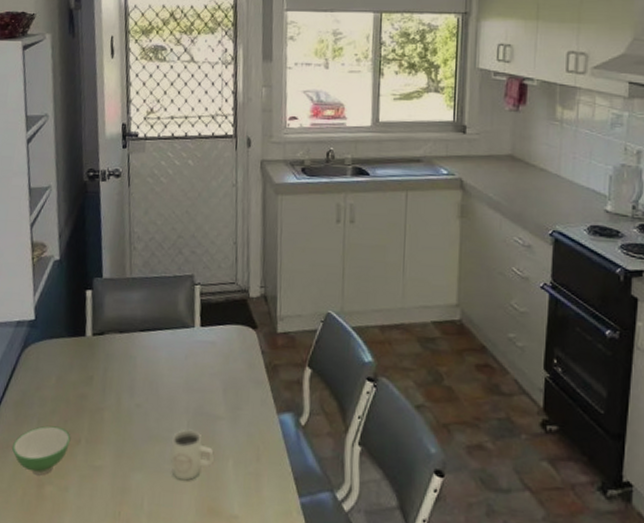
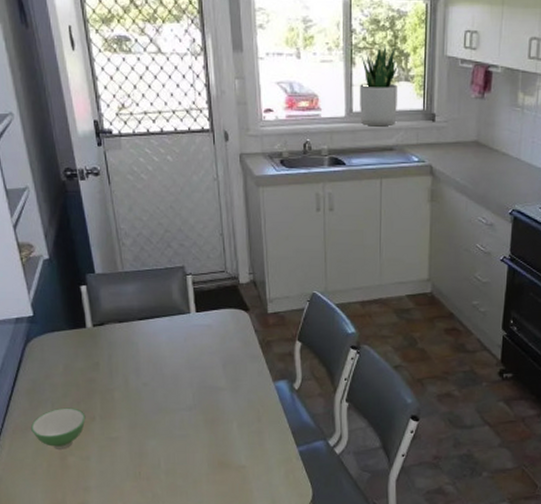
mug: present [170,429,214,481] -> none [179,400,220,442]
planter: none [386,57,429,137] -> present [359,45,399,127]

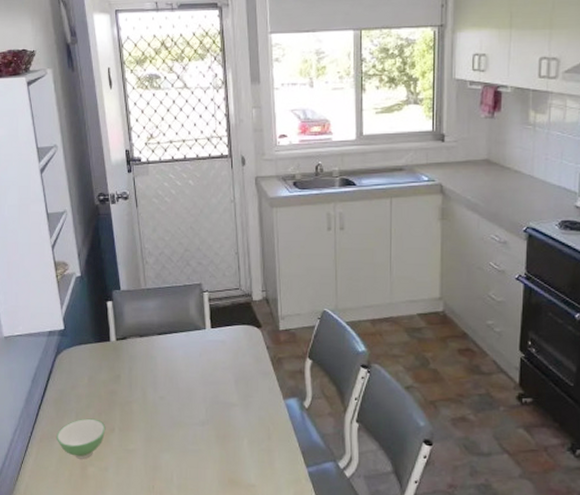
planter: present [359,45,399,127] -> none [369,71,408,148]

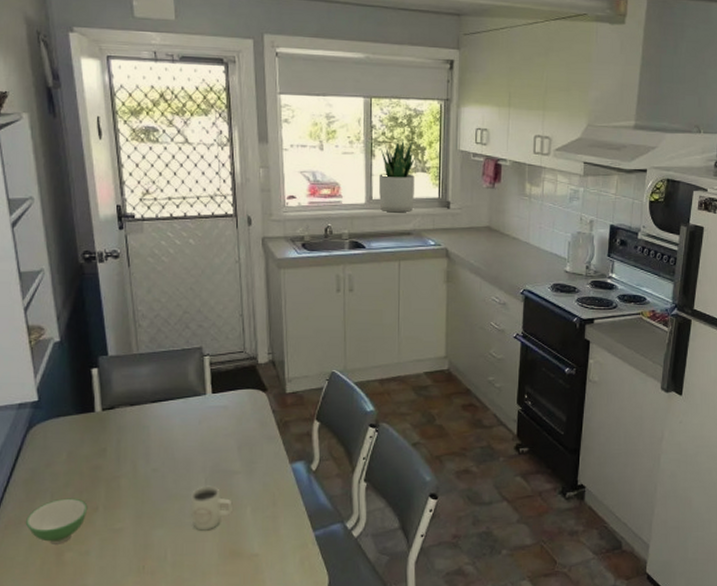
mug: none [193,415,231,458] -> present [190,485,233,531]
planter: none [369,71,408,148] -> present [378,140,416,213]

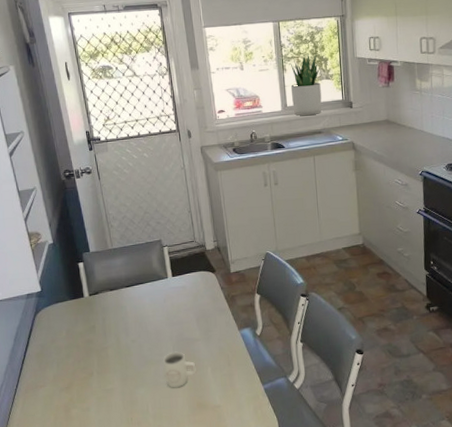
bowl: present [26,498,88,544] -> none [40,366,86,403]

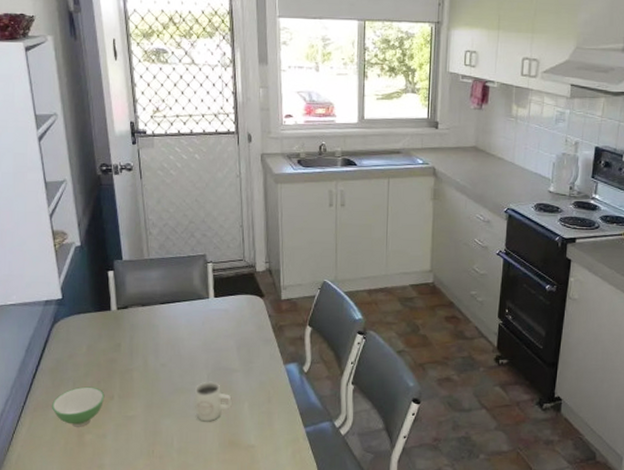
bowl: none [40,366,86,403] -> present [52,386,105,427]
planter: present [290,53,322,116] -> none [370,61,407,132]

